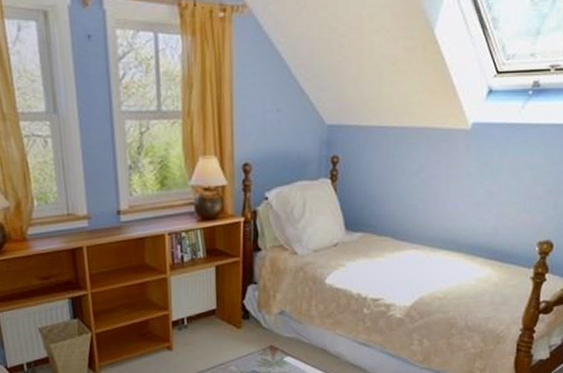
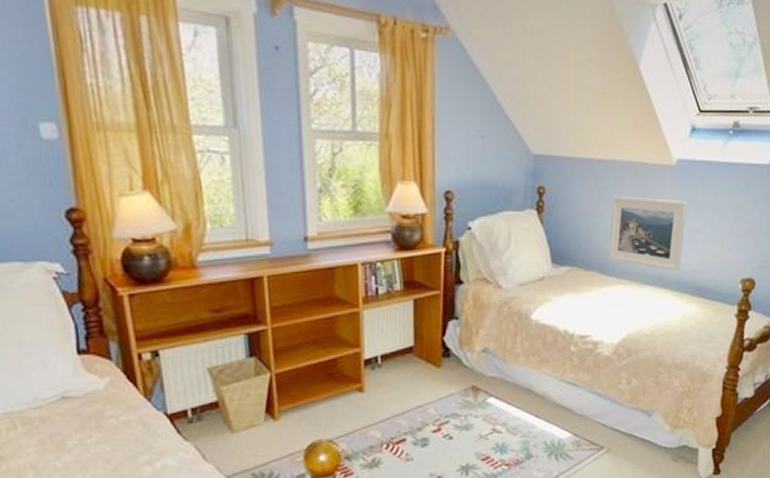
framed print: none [401,162,482,236] -> present [608,196,687,272]

